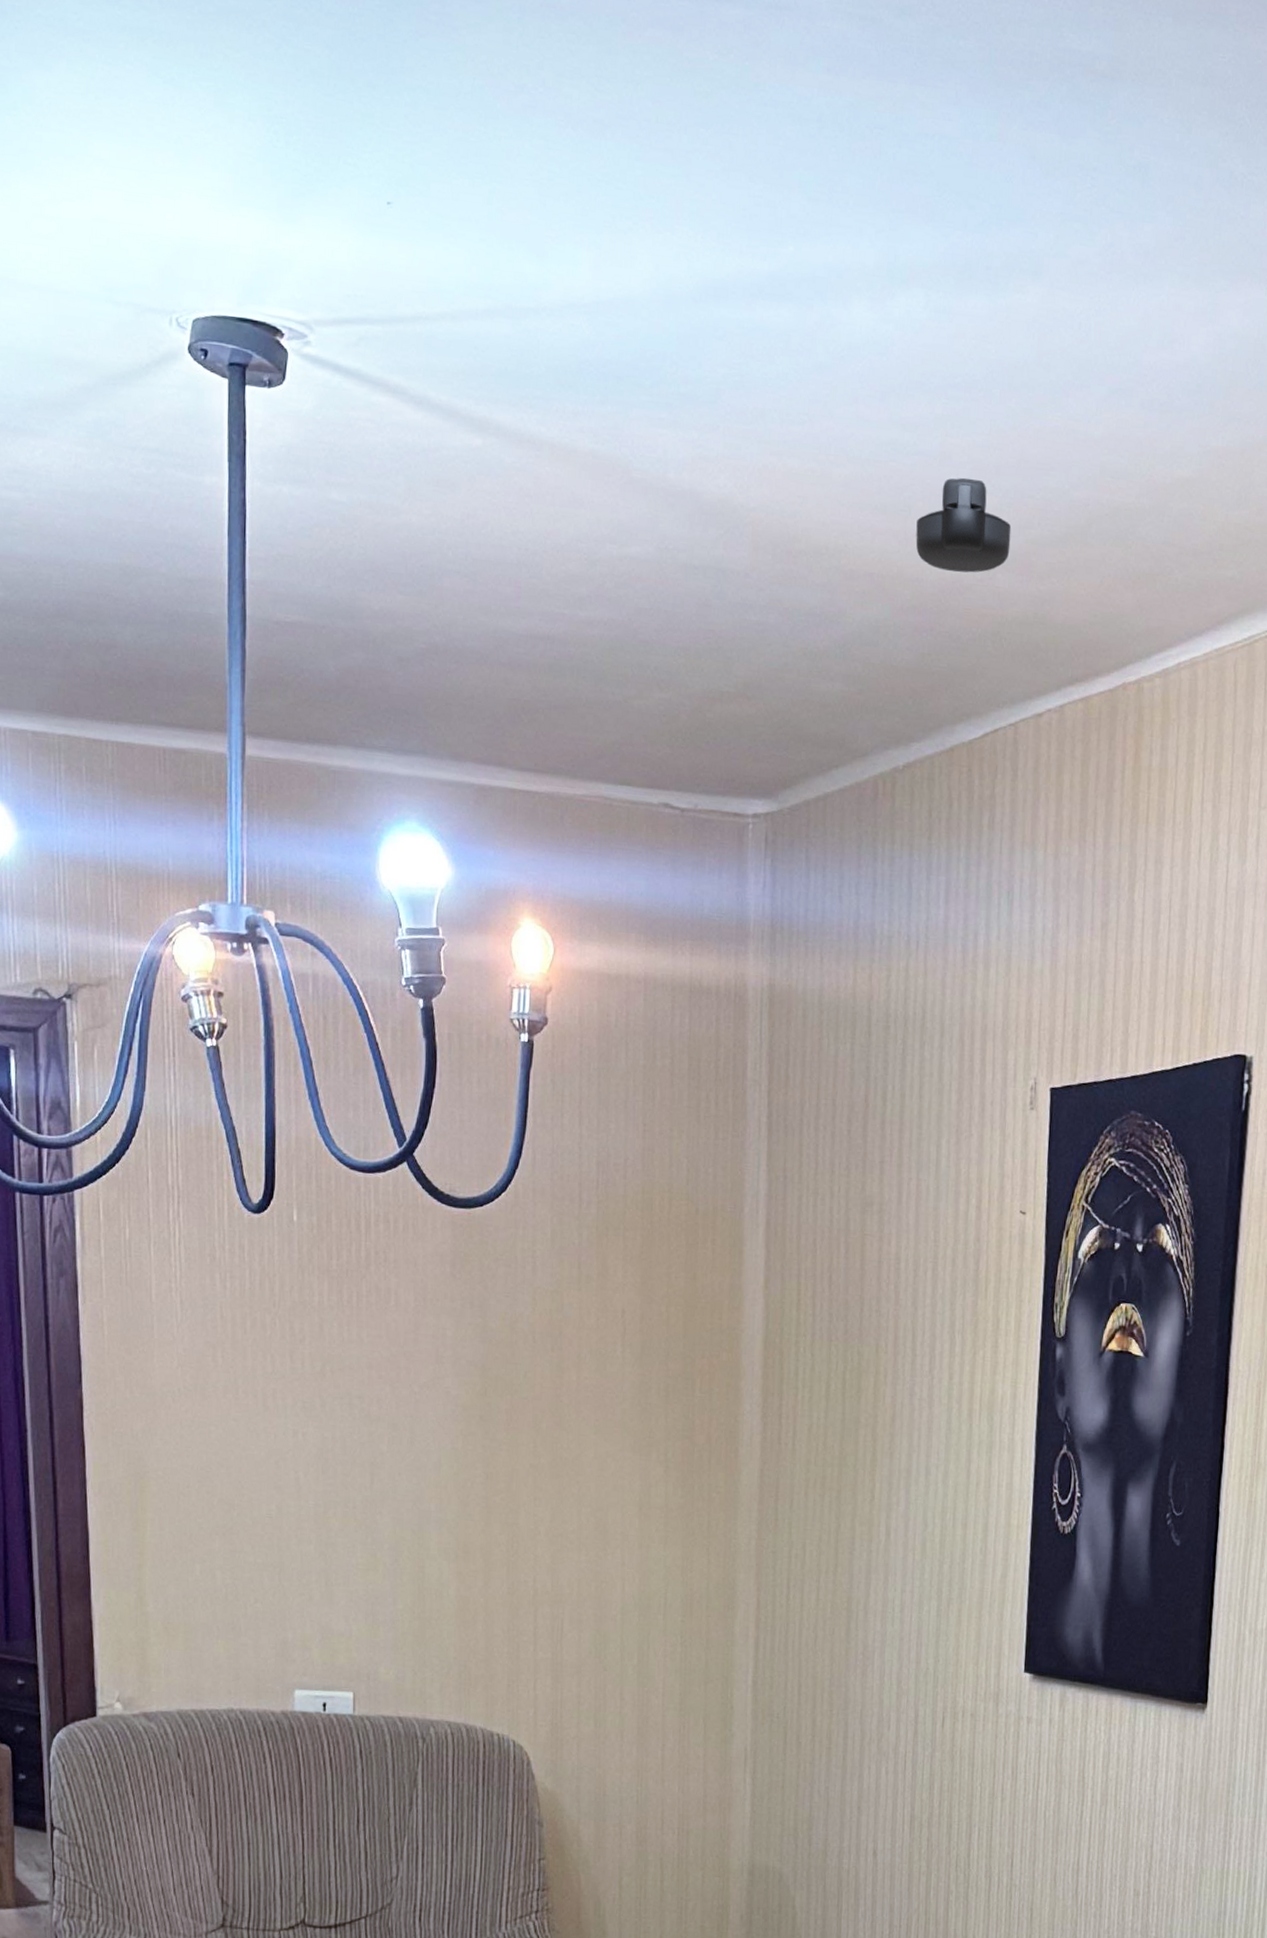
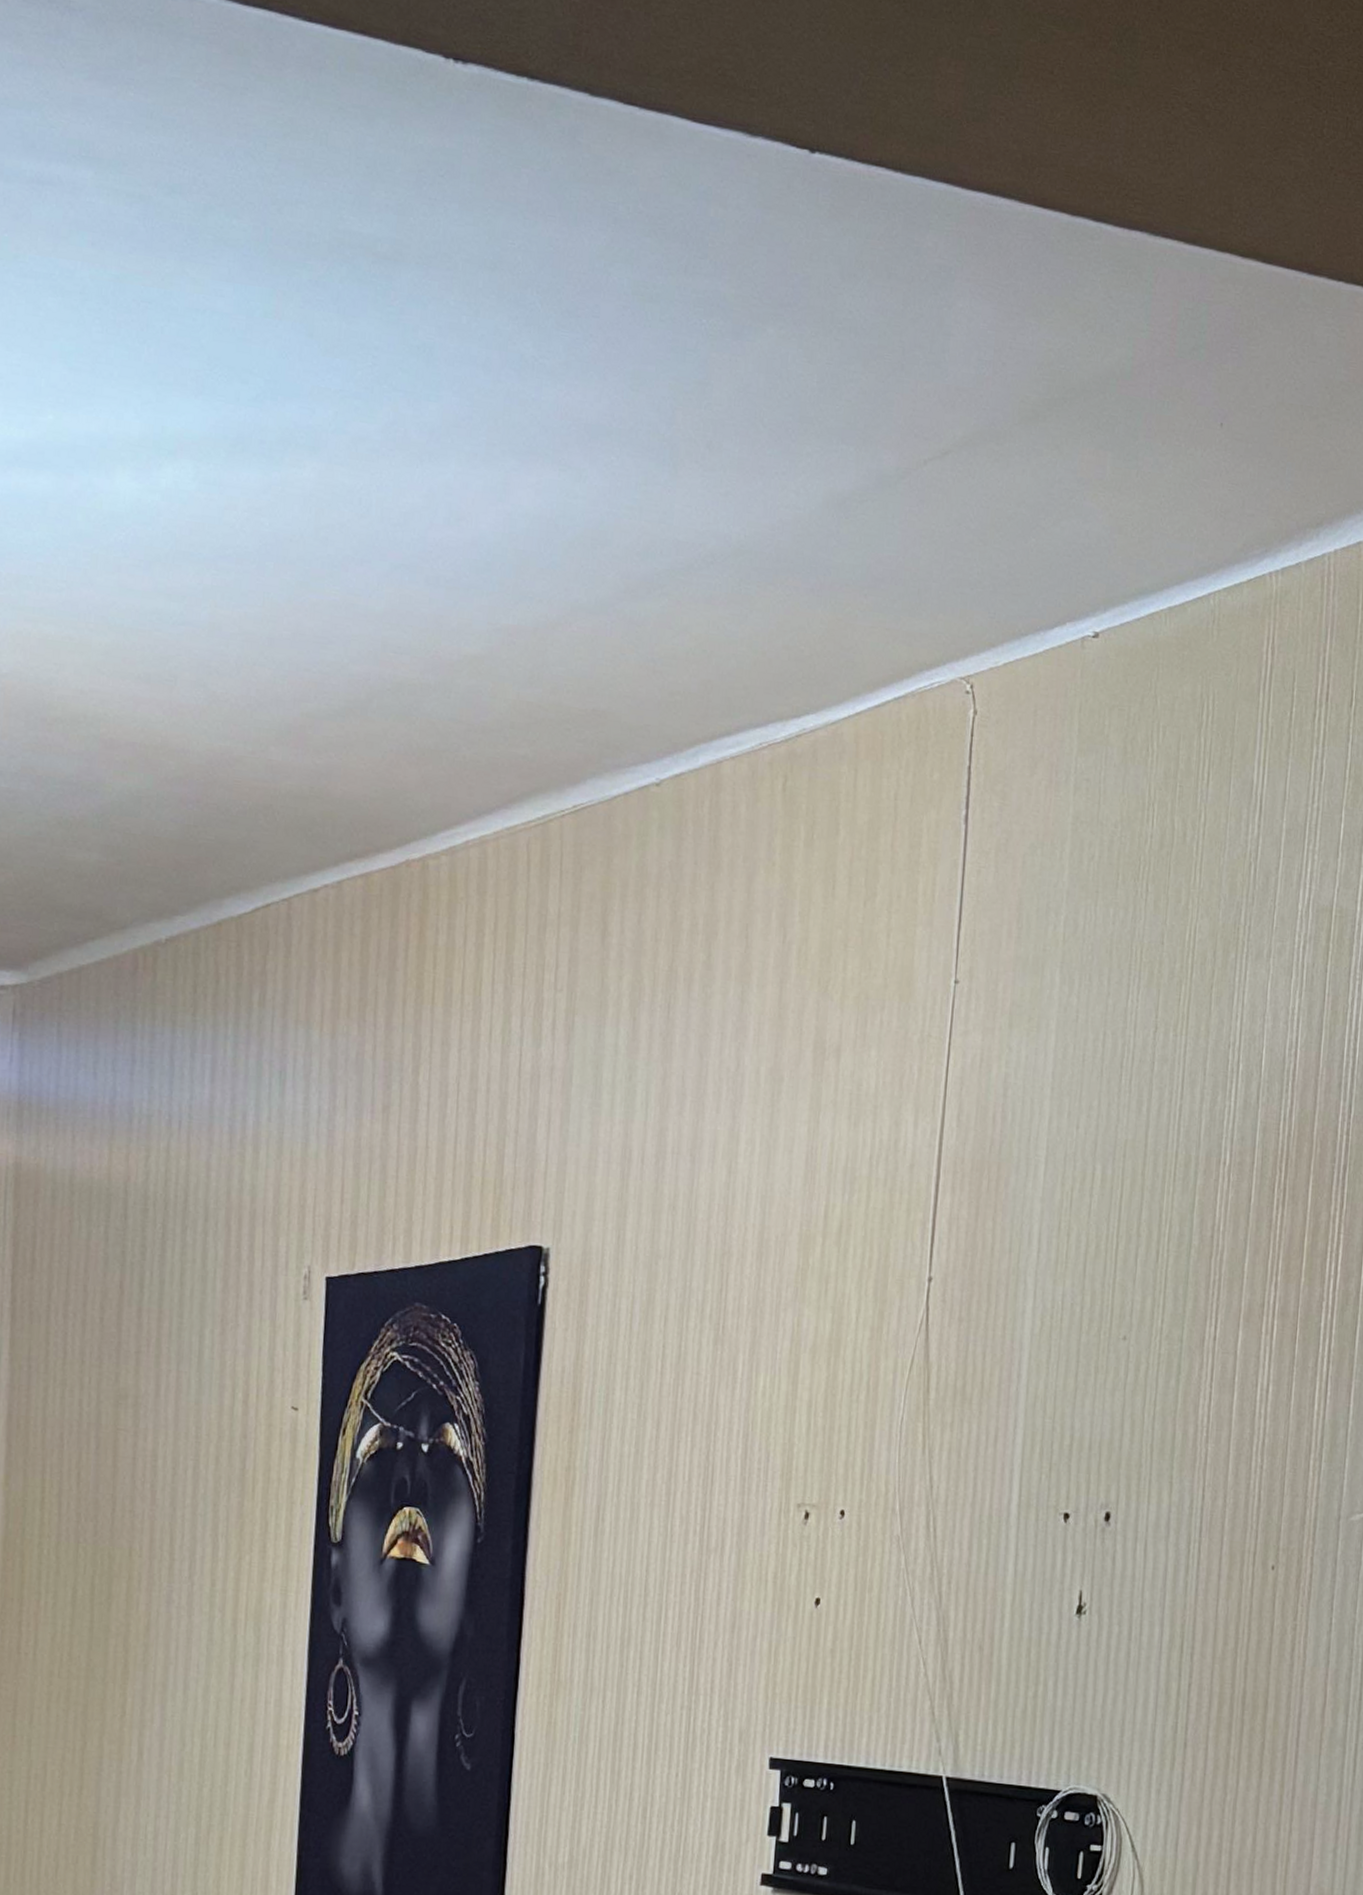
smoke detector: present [915,477,1012,573] -> none [181,649,286,745]

